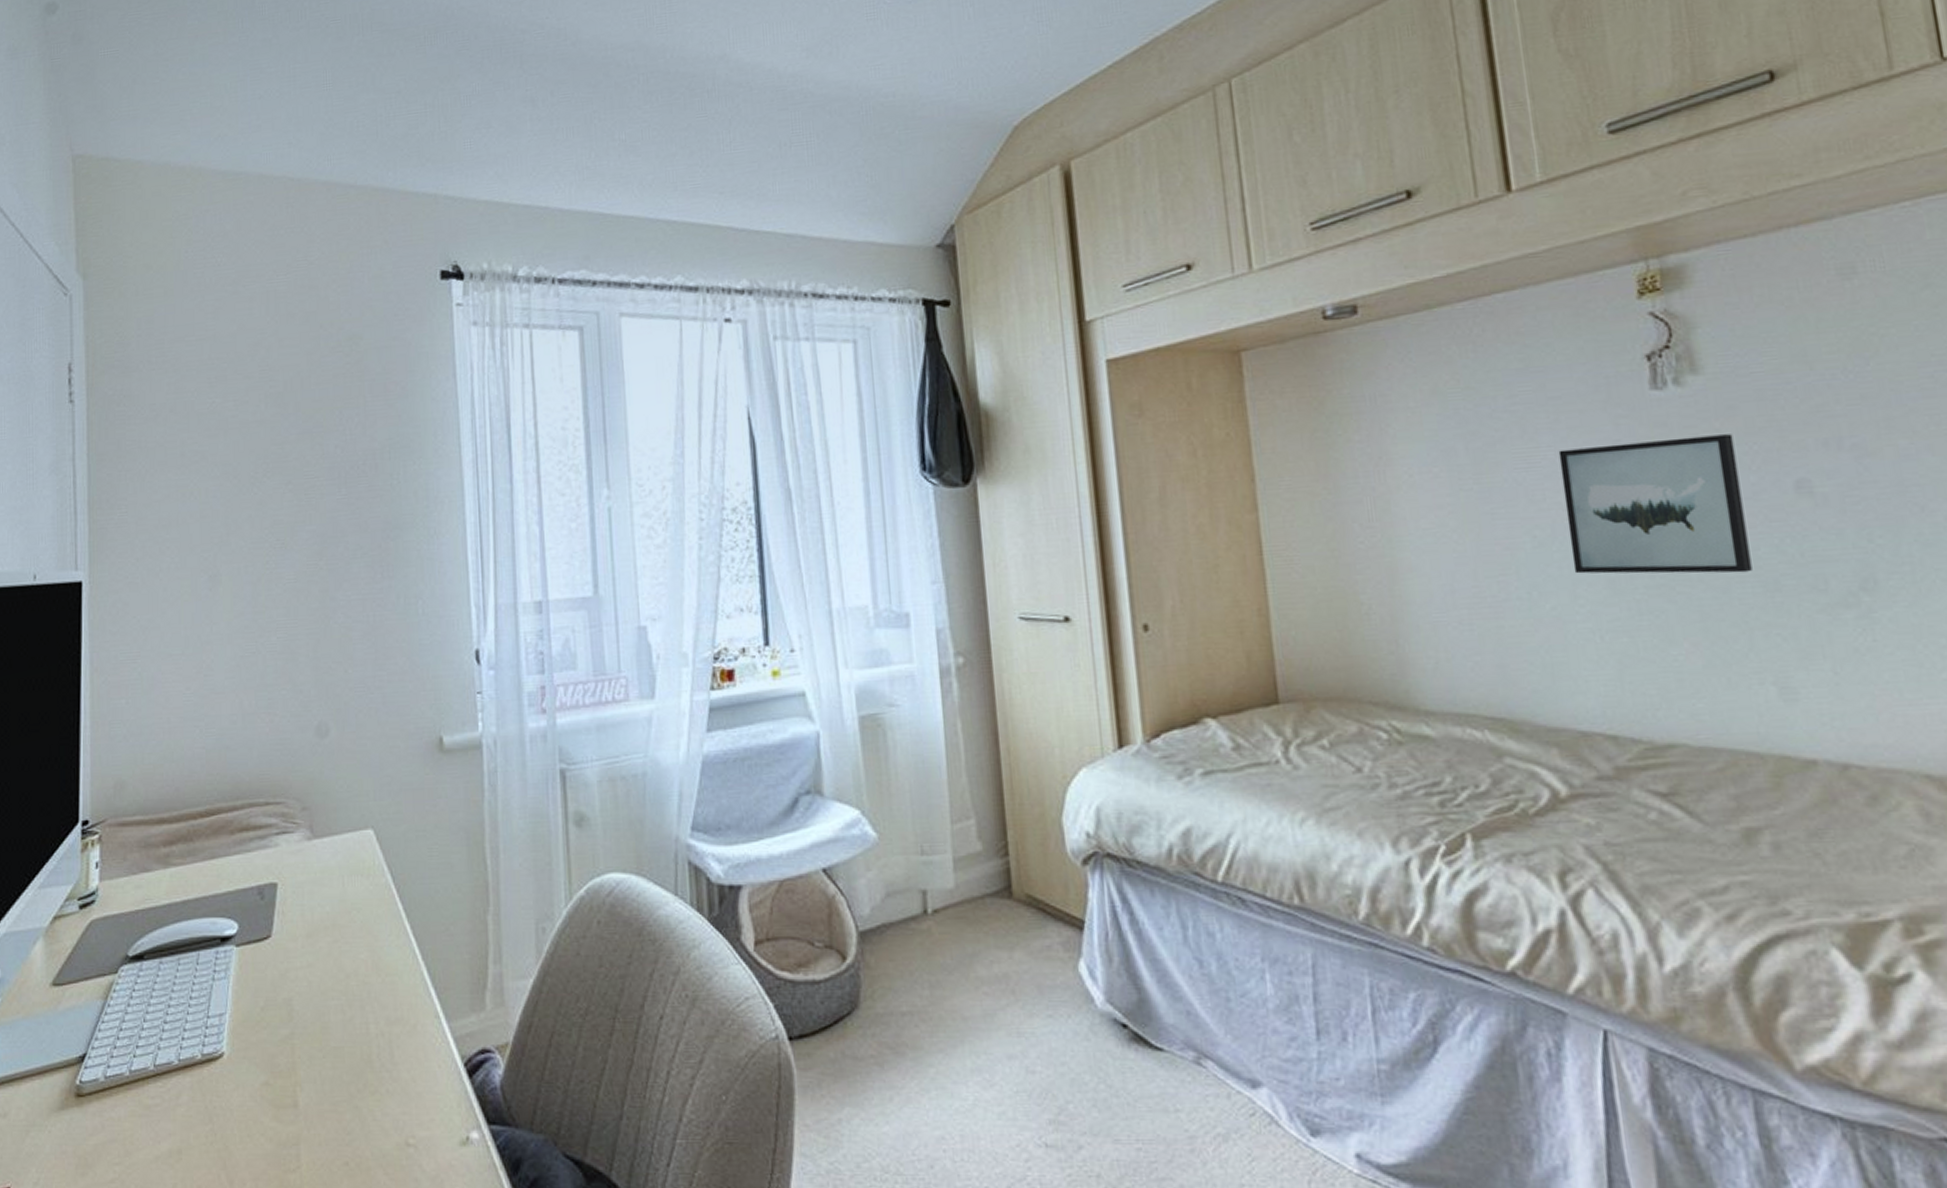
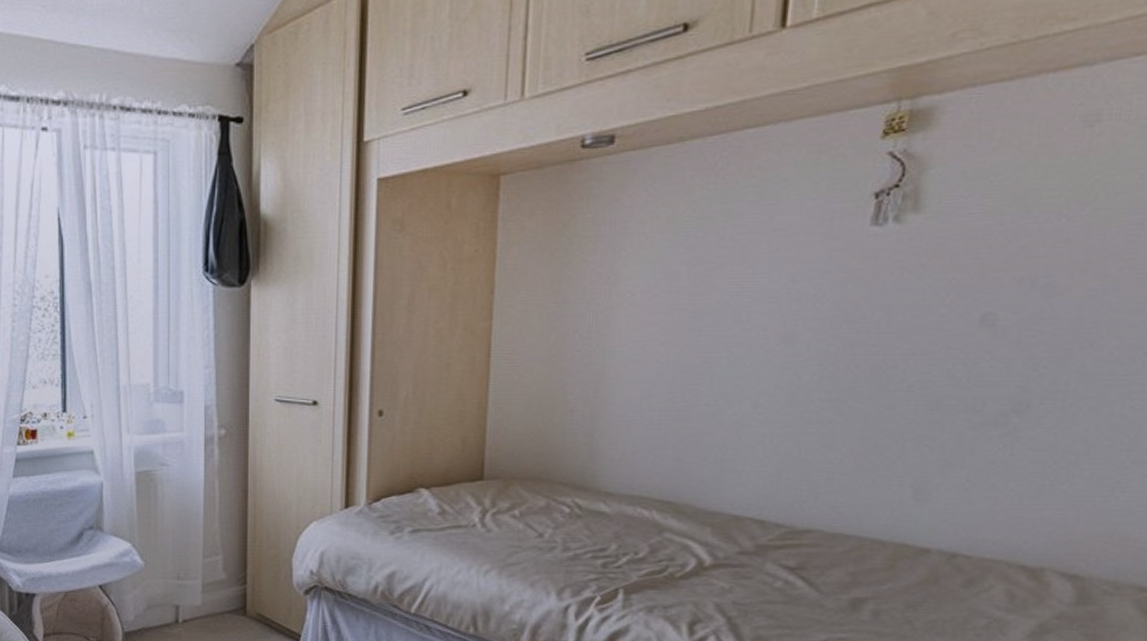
wall art: present [1558,434,1752,574] -> none [760,269,936,392]

